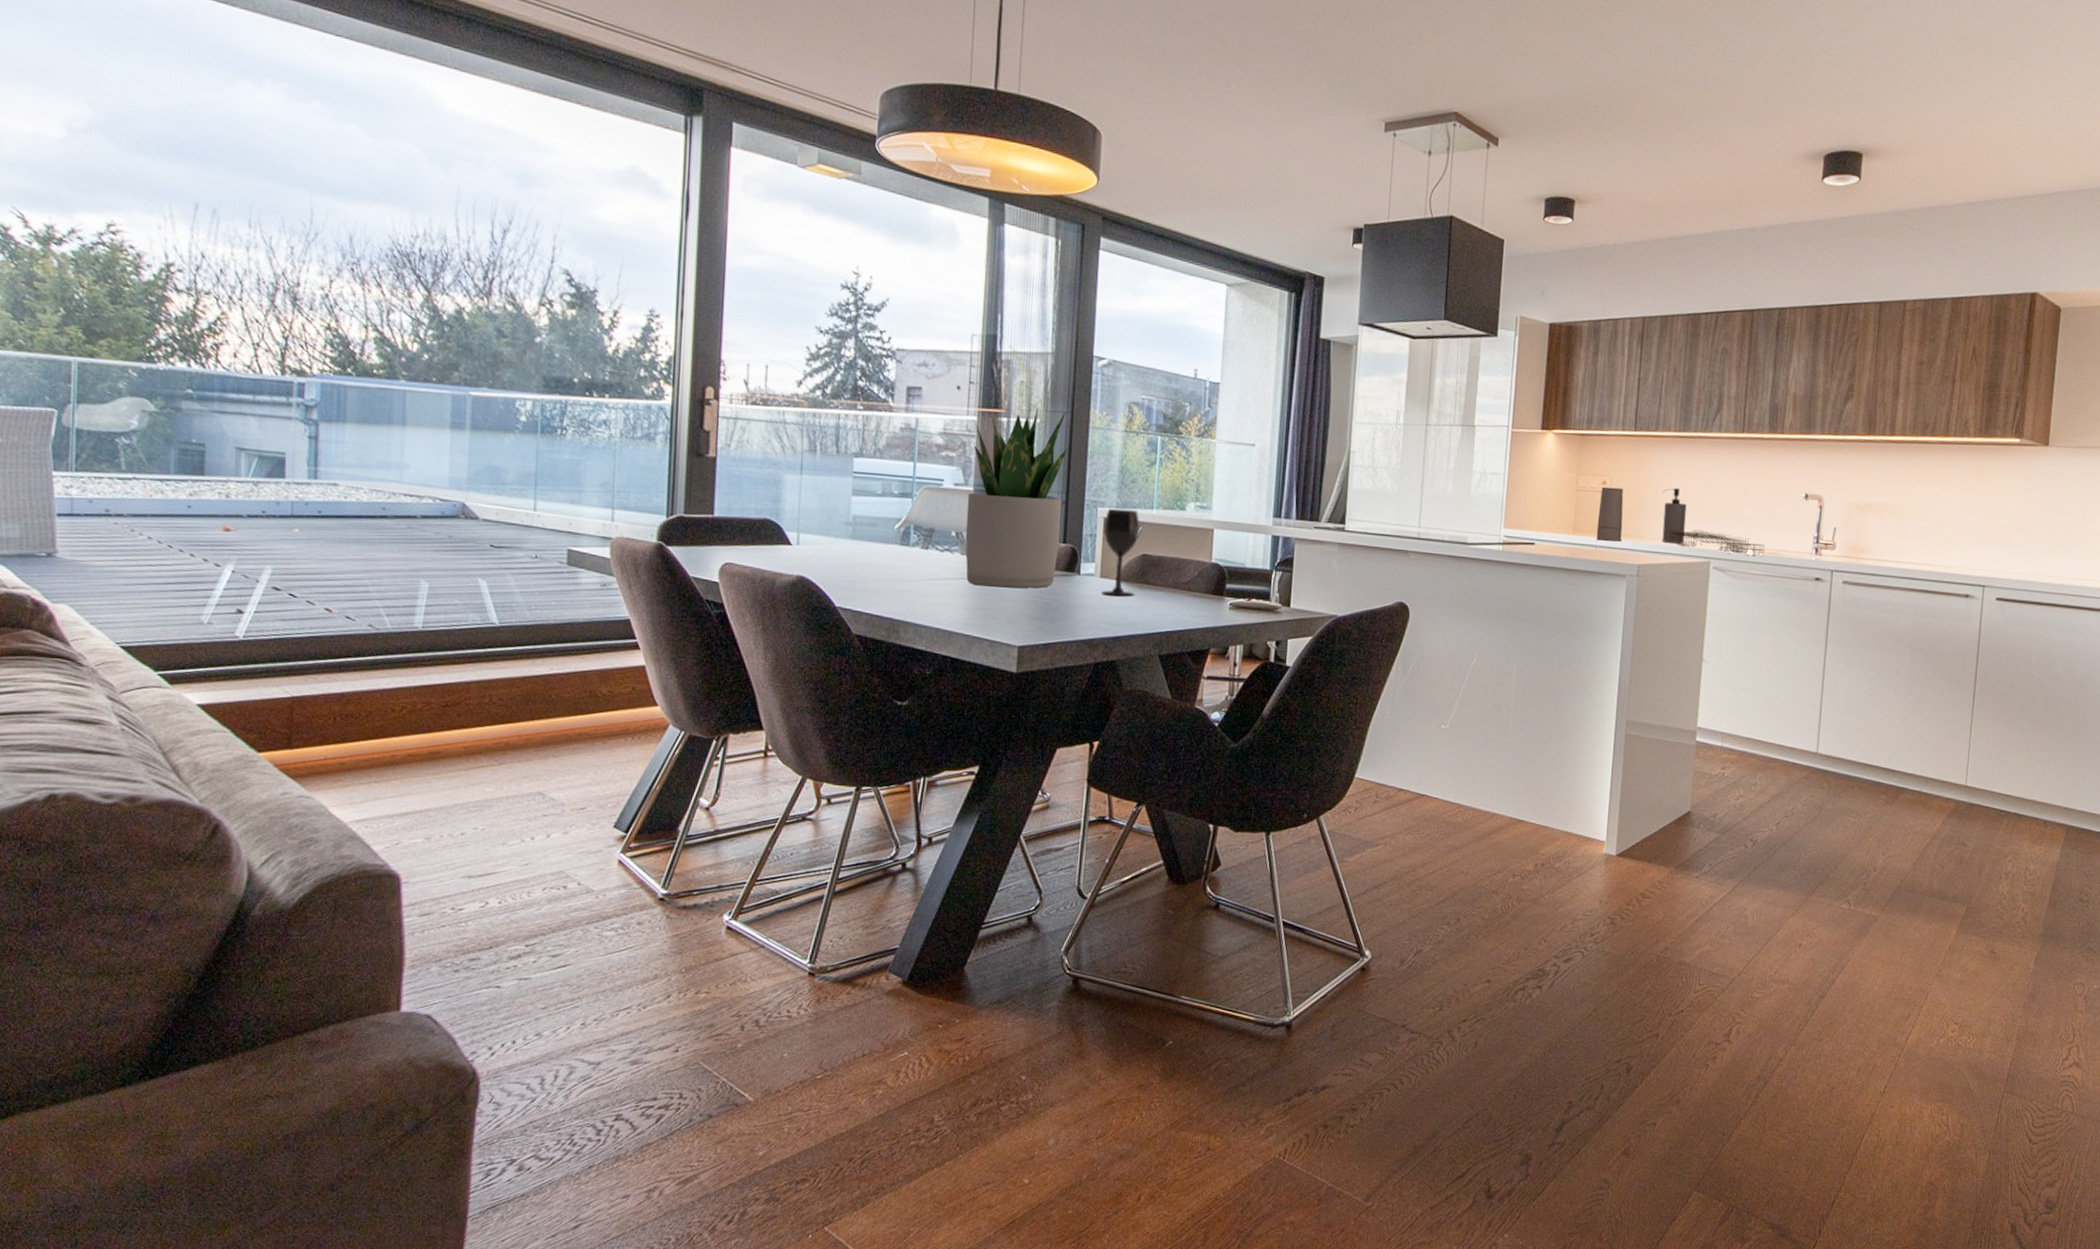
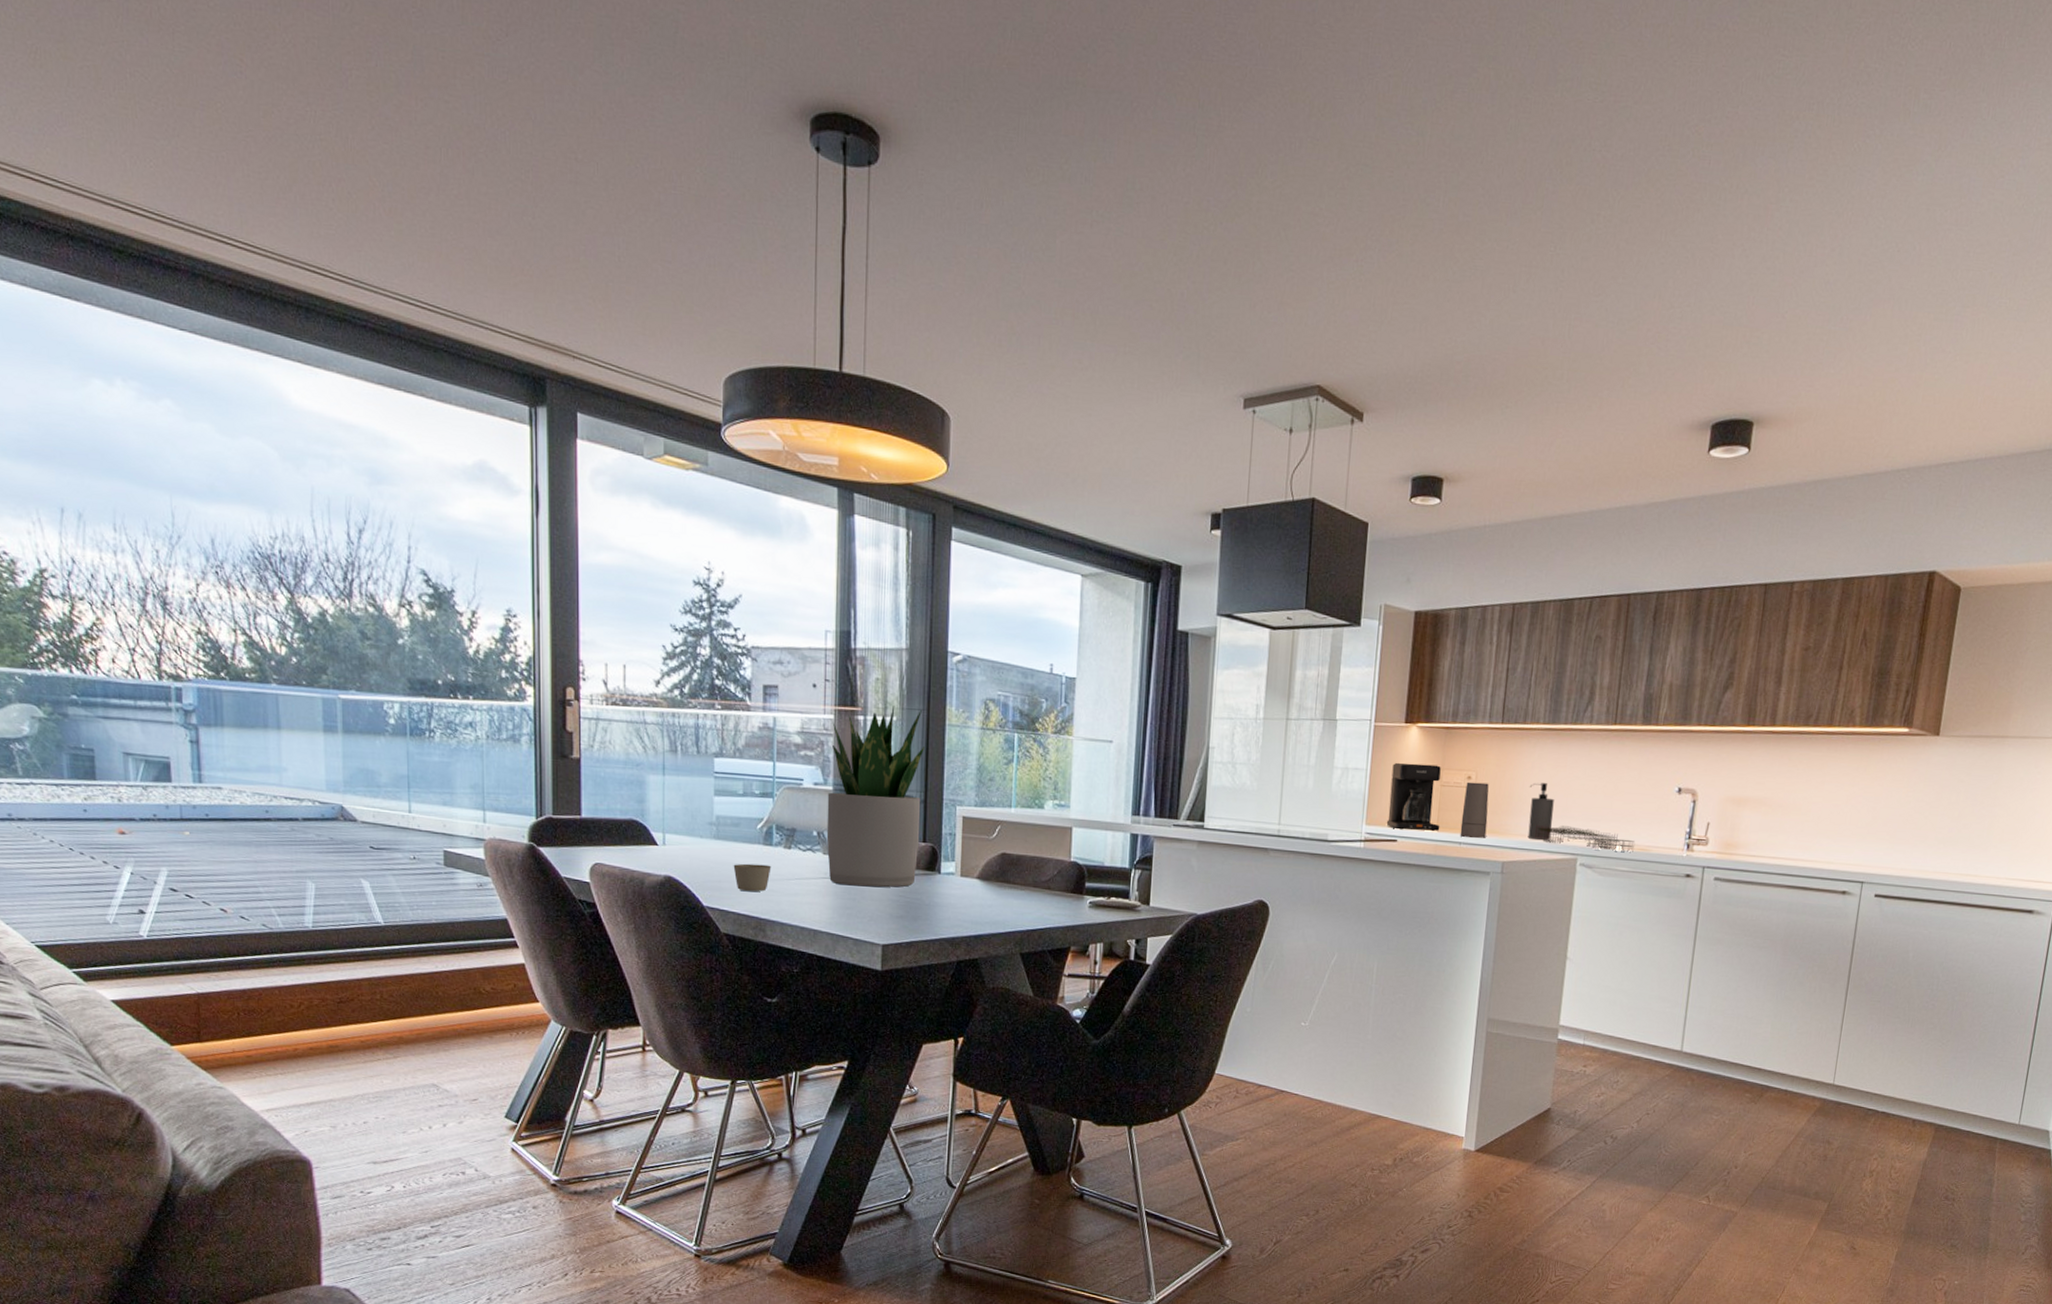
candle: none [868,563,908,593] -> present [733,863,771,892]
wine glass: present [1101,508,1140,596] -> none [962,807,999,895]
coffee maker: none [1524,468,1577,536] -> present [1386,762,1441,832]

